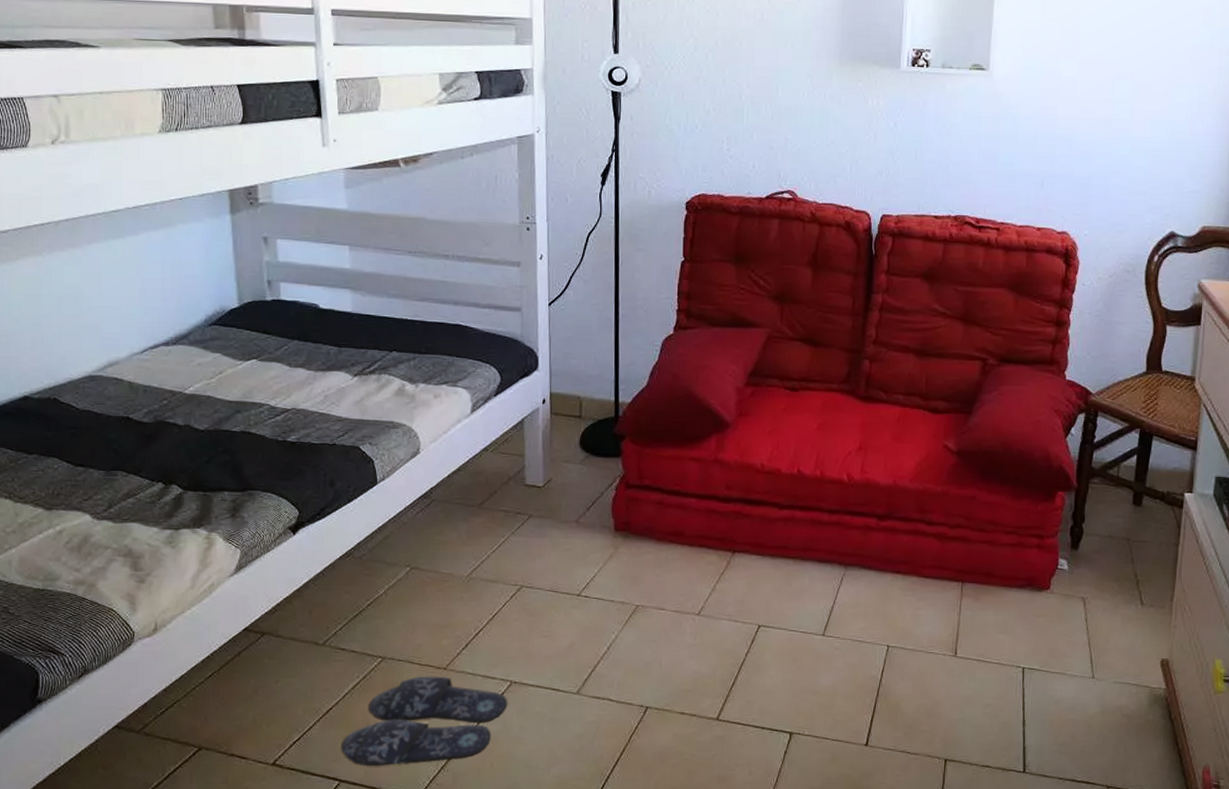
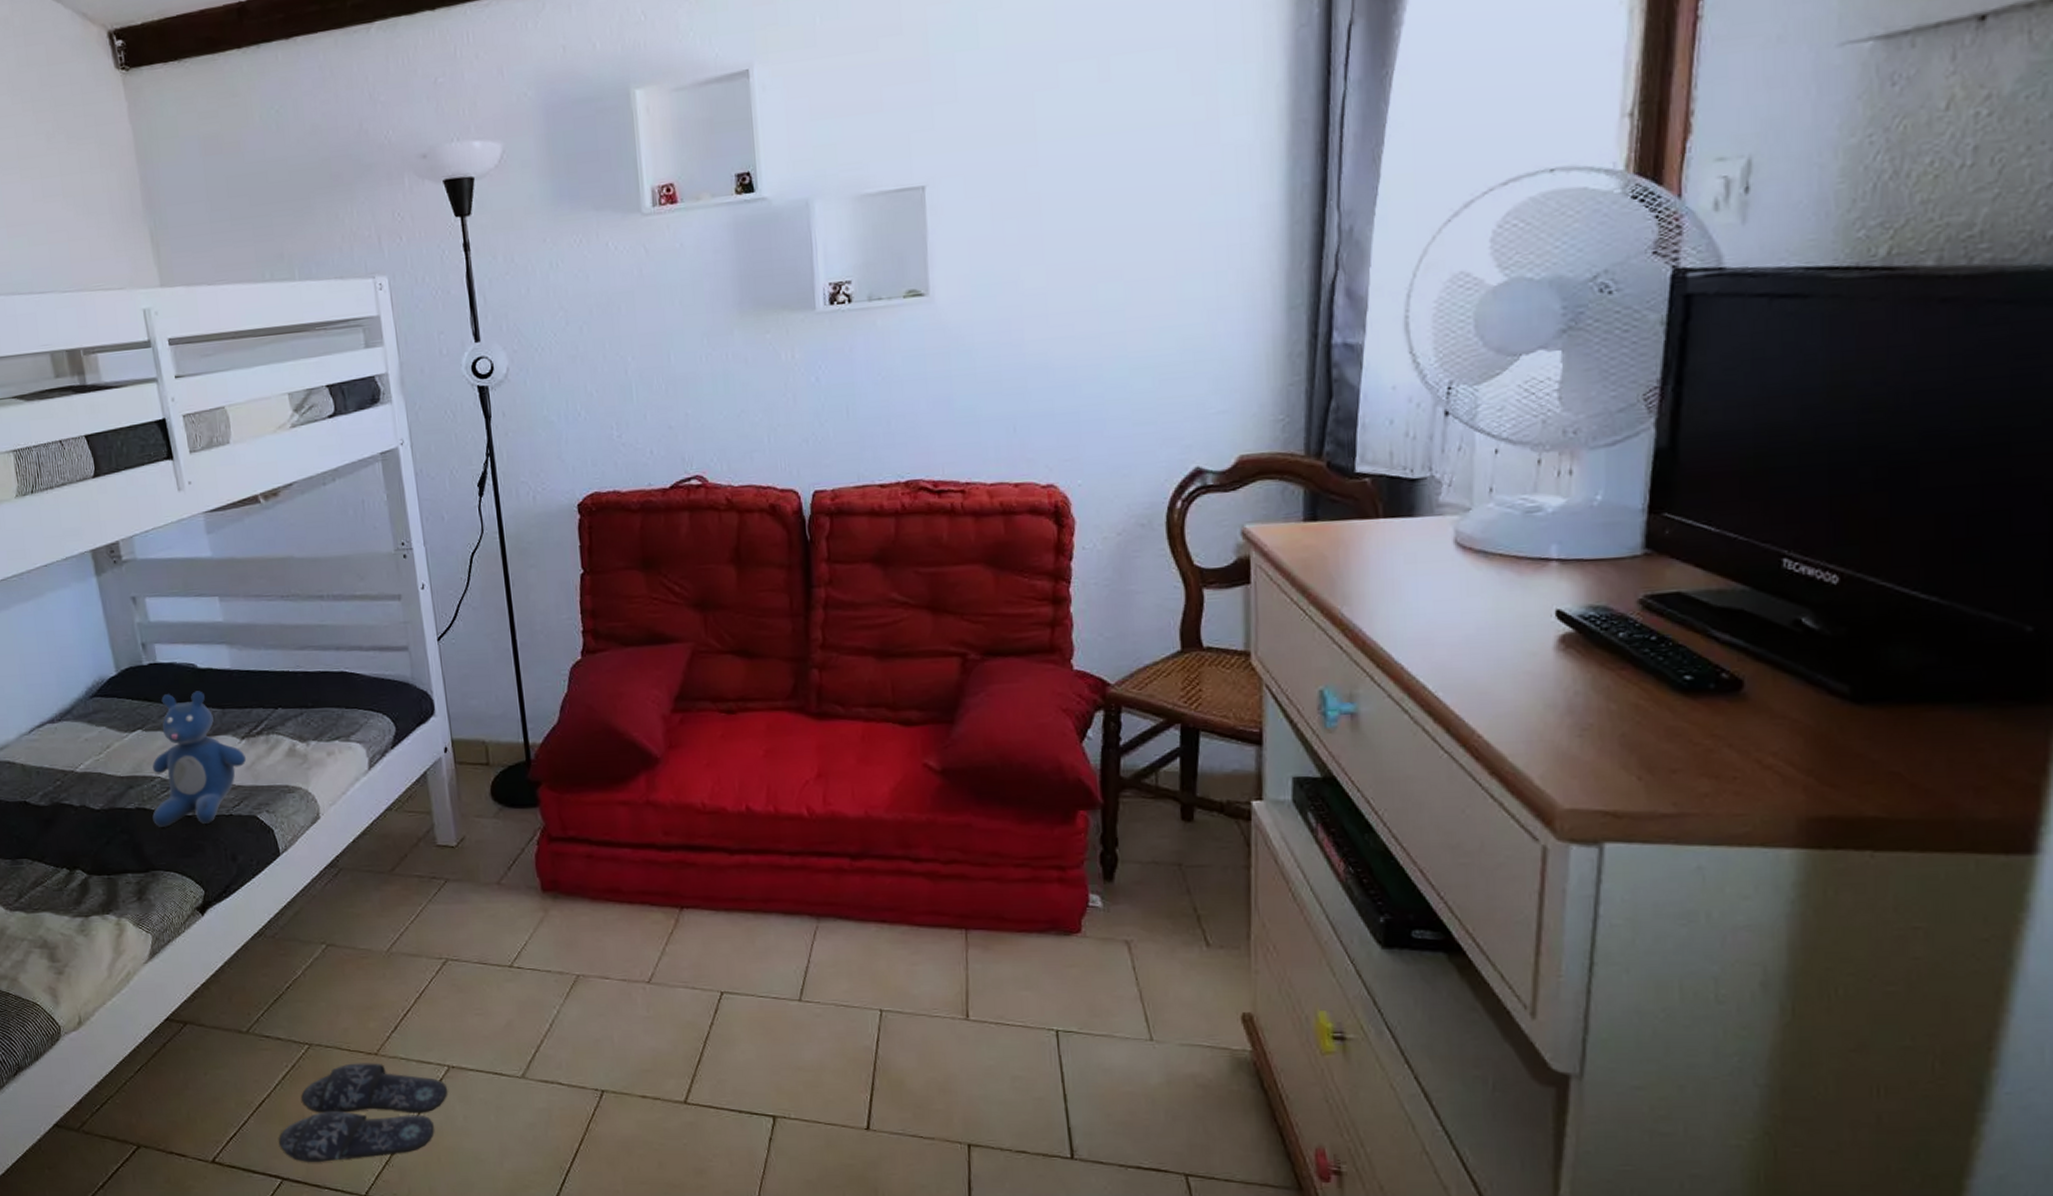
stuffed animal: none [256,329,357,451] -> present [152,691,247,827]

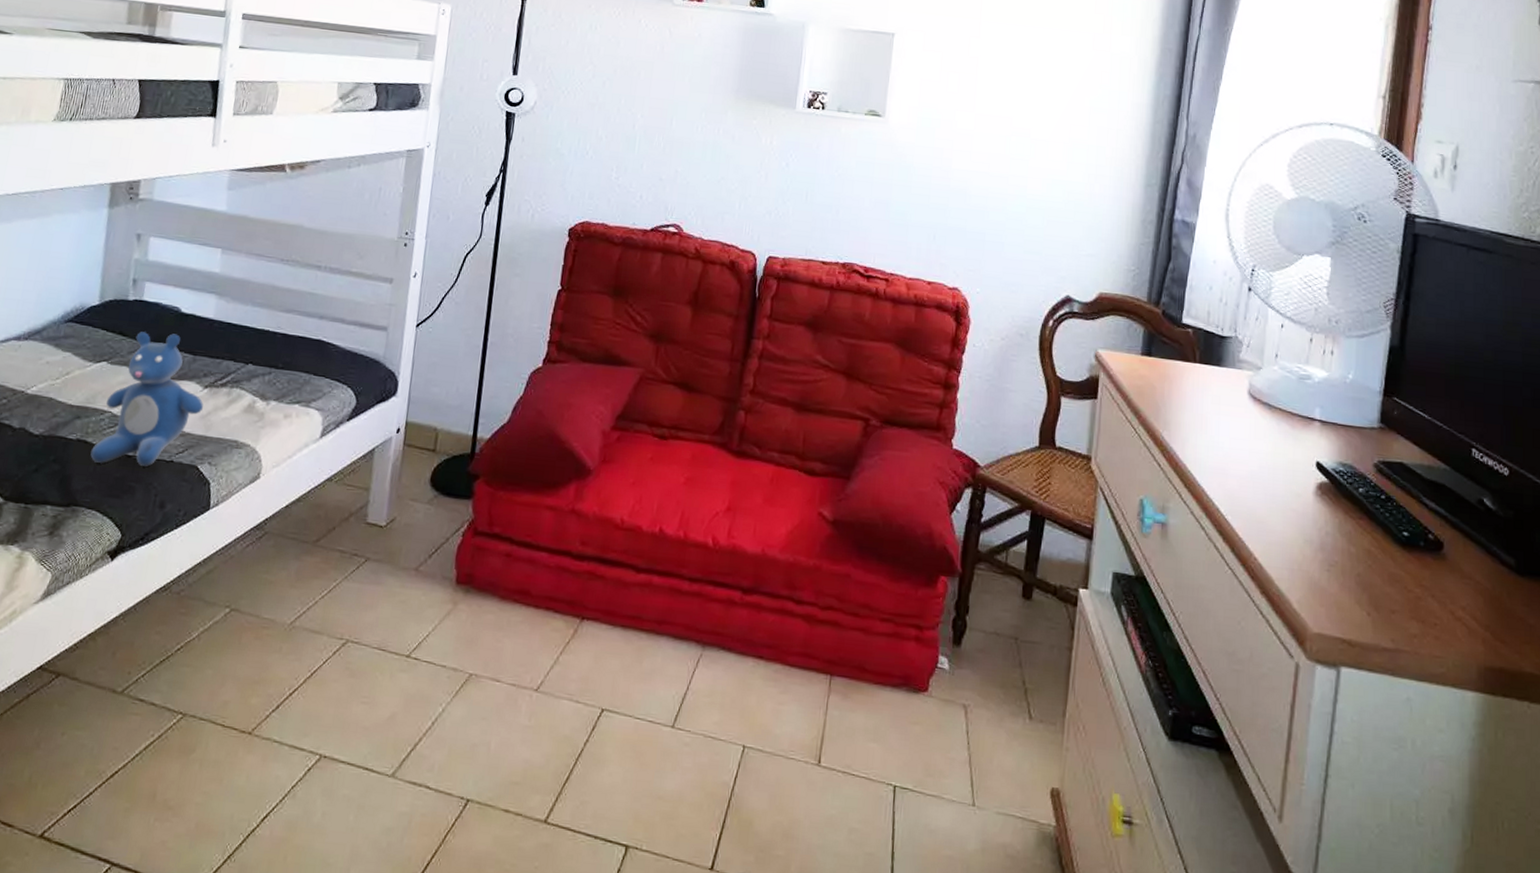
slippers: present [279,1063,447,1162] -> none [120,740,313,849]

